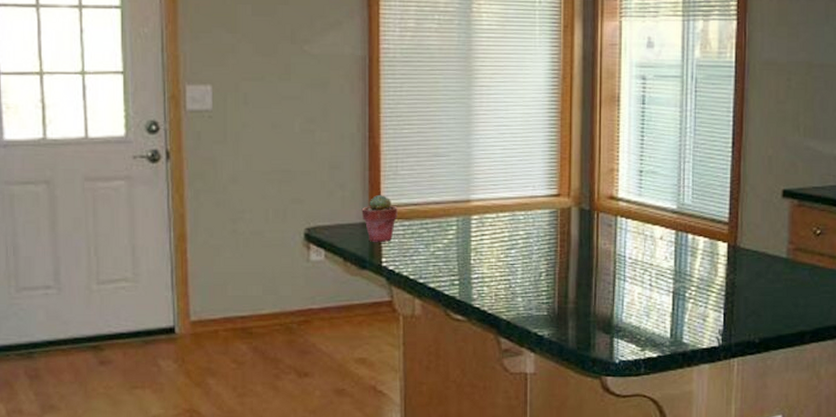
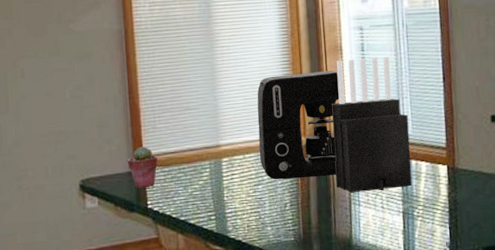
coffee maker: none [515,123,613,245] -> present [257,70,340,180]
knife block: none [601,112,688,267] -> present [332,57,412,192]

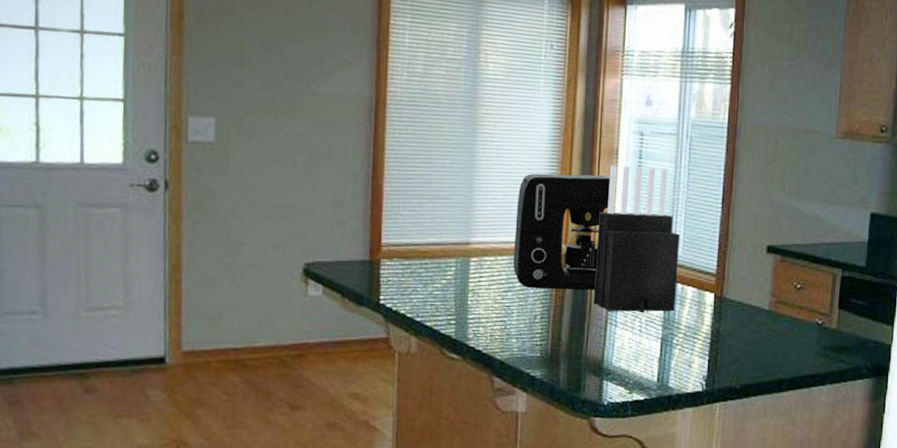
potted succulent: present [127,146,158,188] -> none [361,233,398,280]

